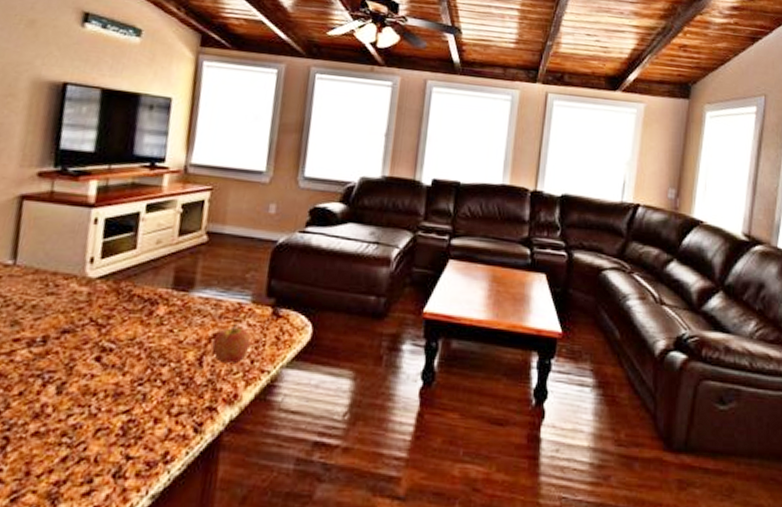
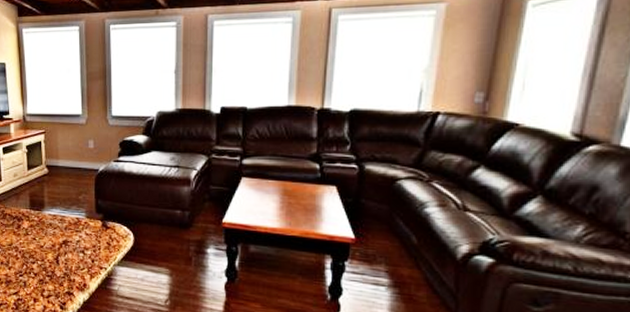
apple: present [212,325,251,365] -> none [63,234,90,263]

